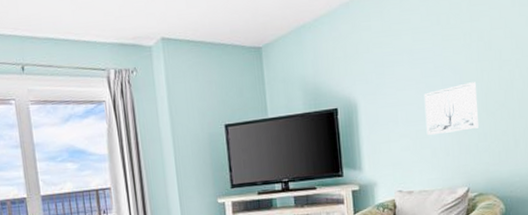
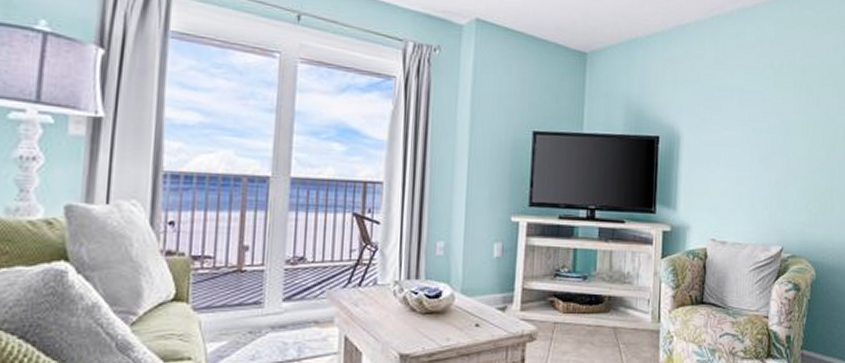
wall art: present [424,82,478,135] -> none [747,135,800,185]

